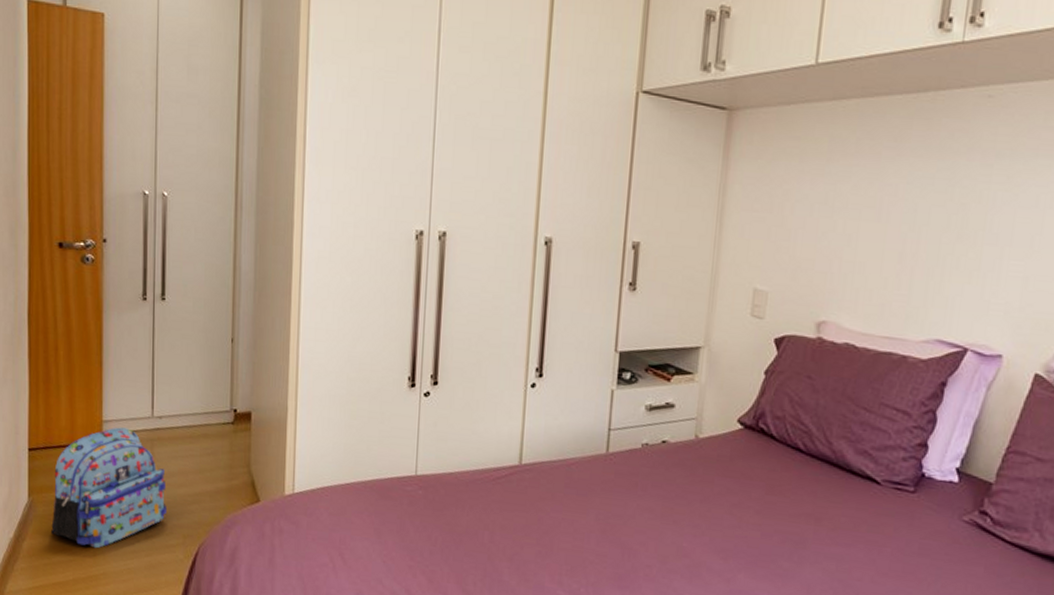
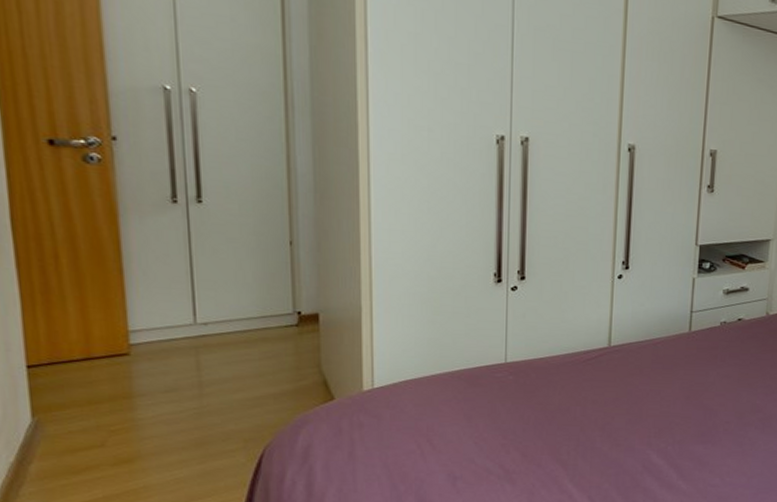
backpack: present [51,427,166,549] -> none [66,336,221,463]

